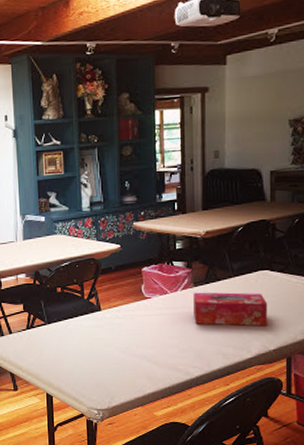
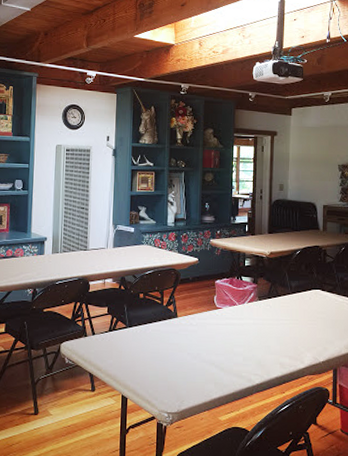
tissue box: present [193,292,268,327] -> none [257,305,319,340]

